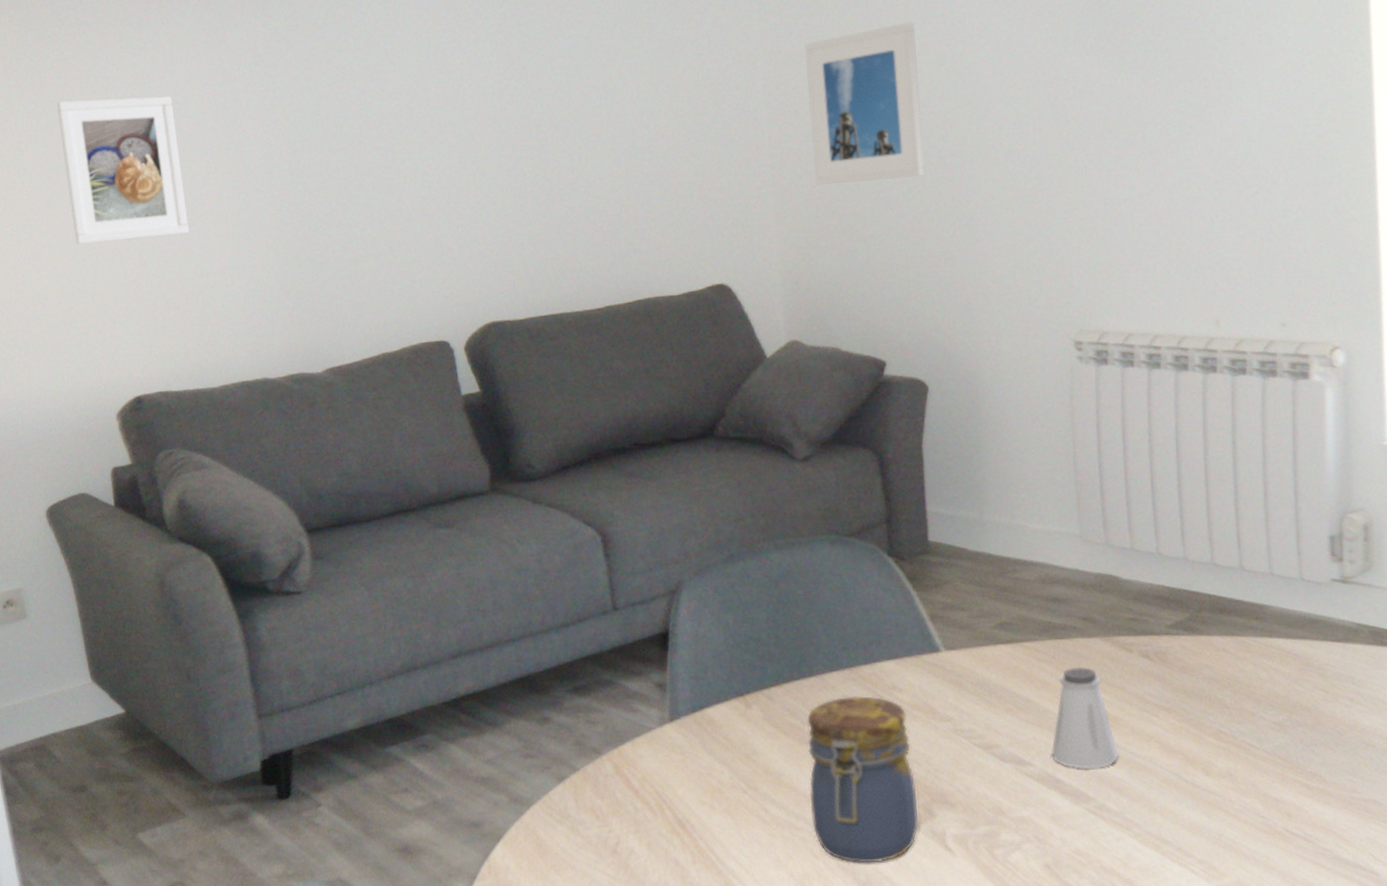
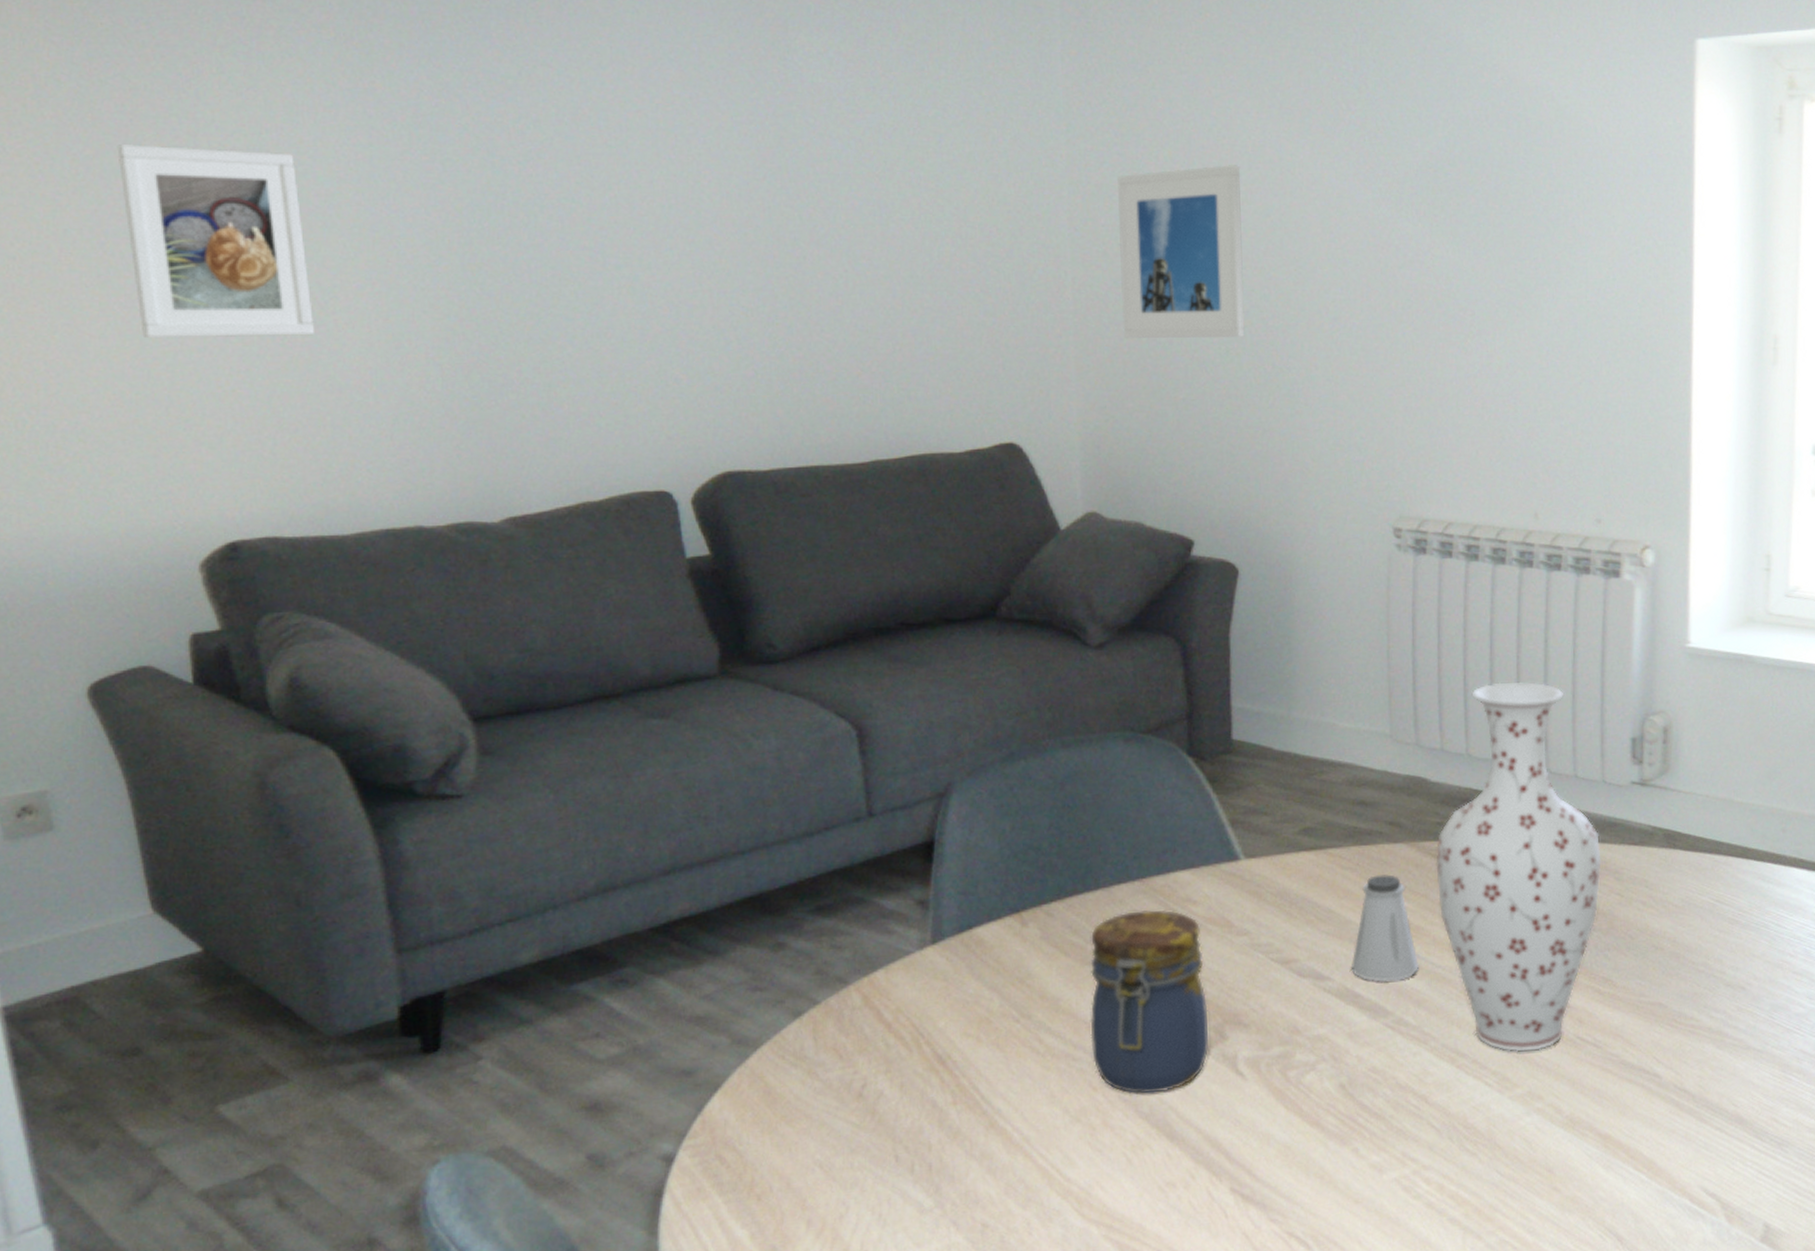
vase: none [1130,482,1304,842] -> present [1435,681,1602,1052]

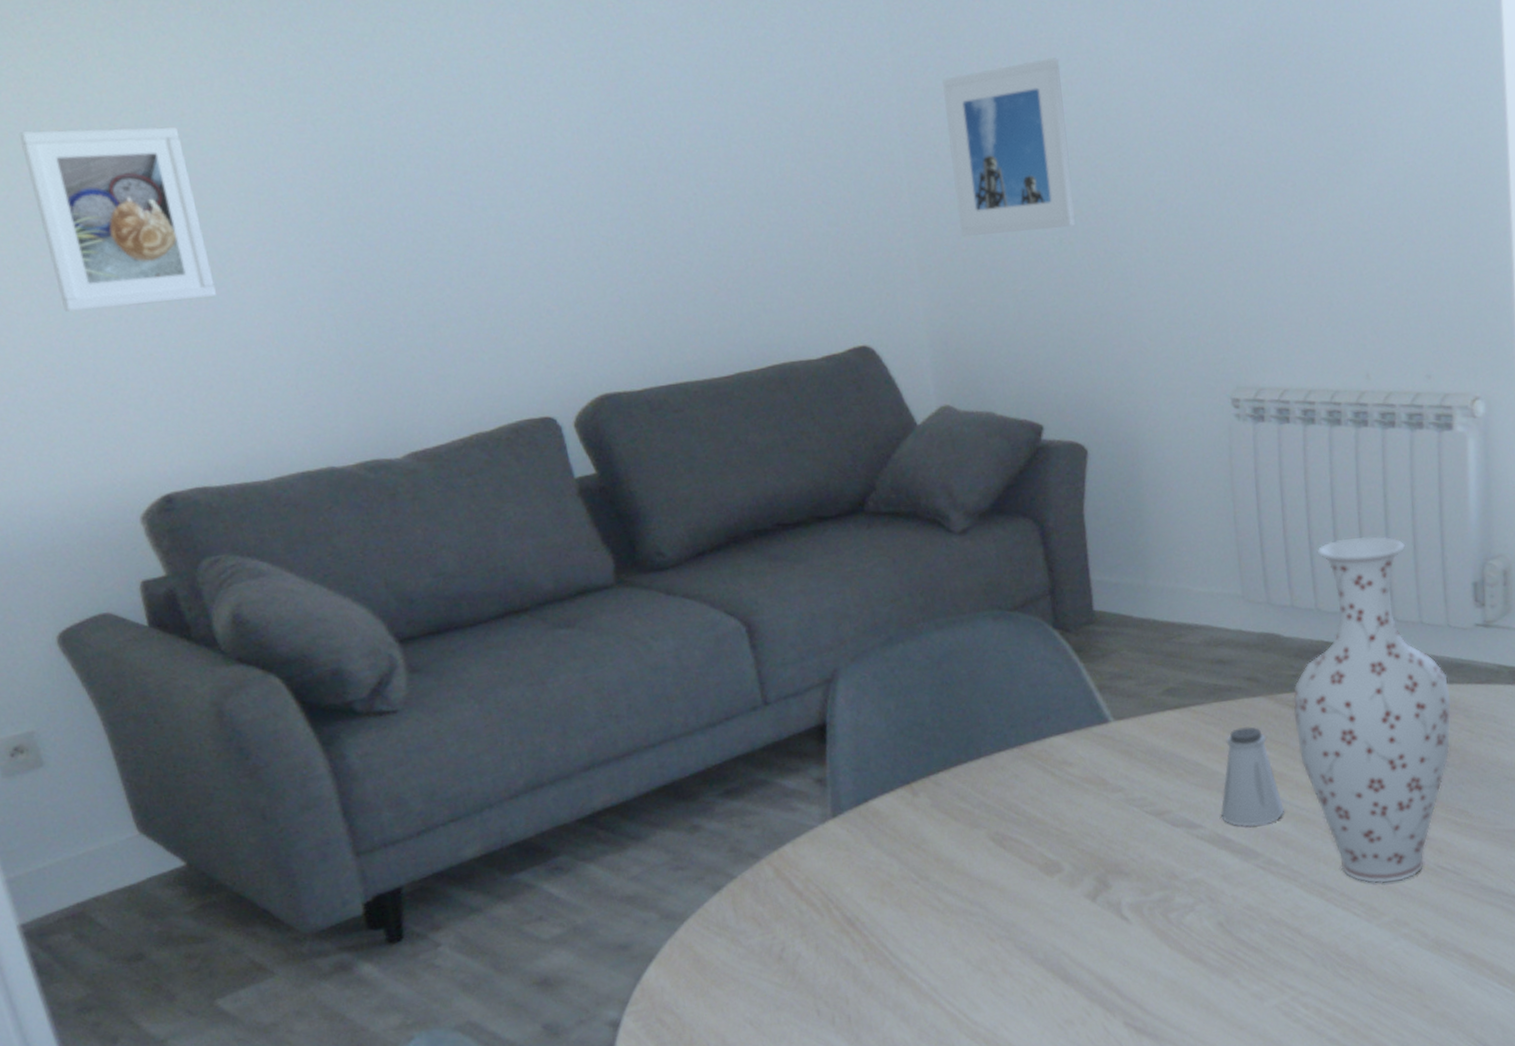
jar: present [1090,910,1209,1095] -> none [977,773,1095,943]

